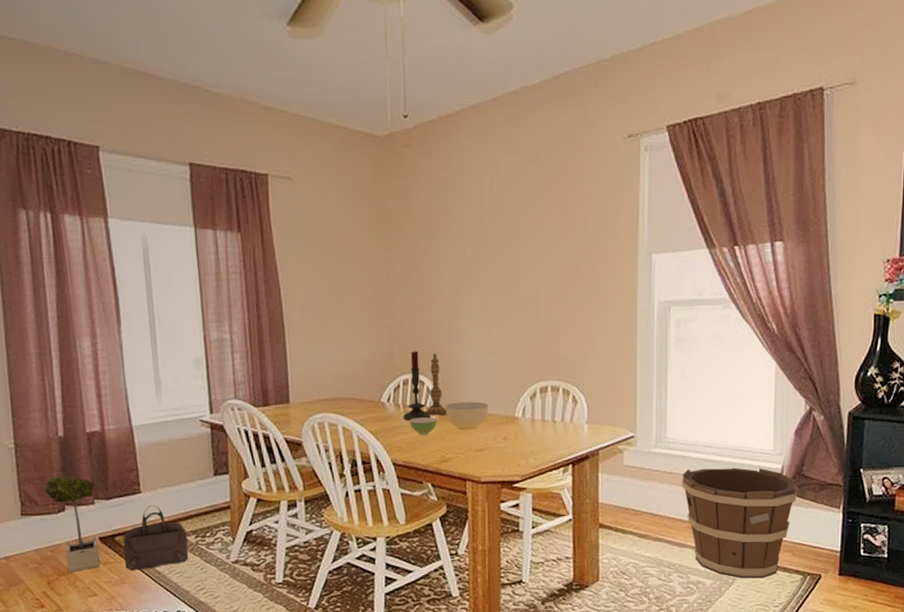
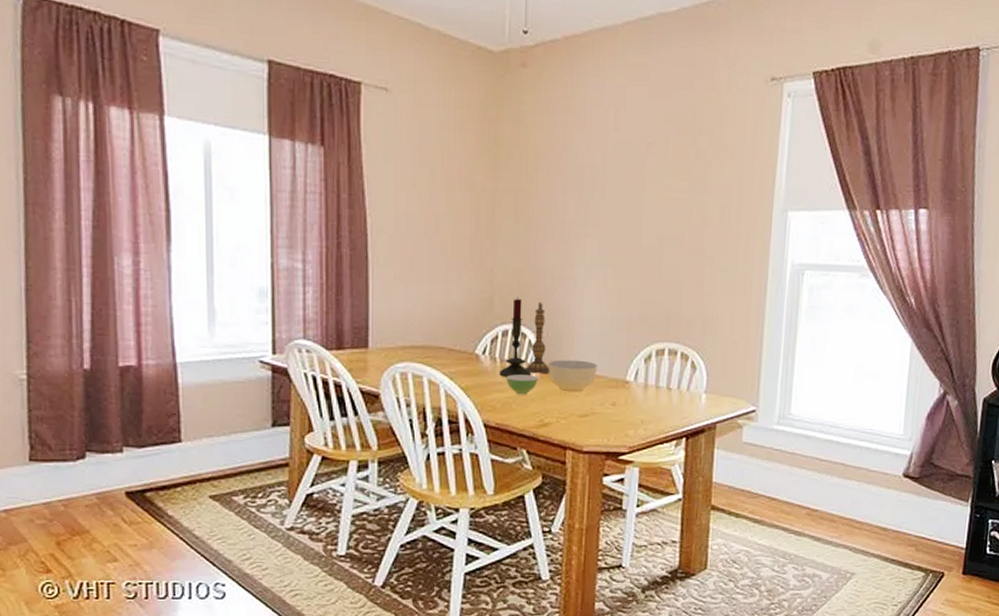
potted tree: present [44,476,100,573] -> none [61,416,125,532]
handbag: present [122,504,189,571] -> none [154,456,235,533]
wooden bucket: present [681,468,798,579] -> none [803,450,927,574]

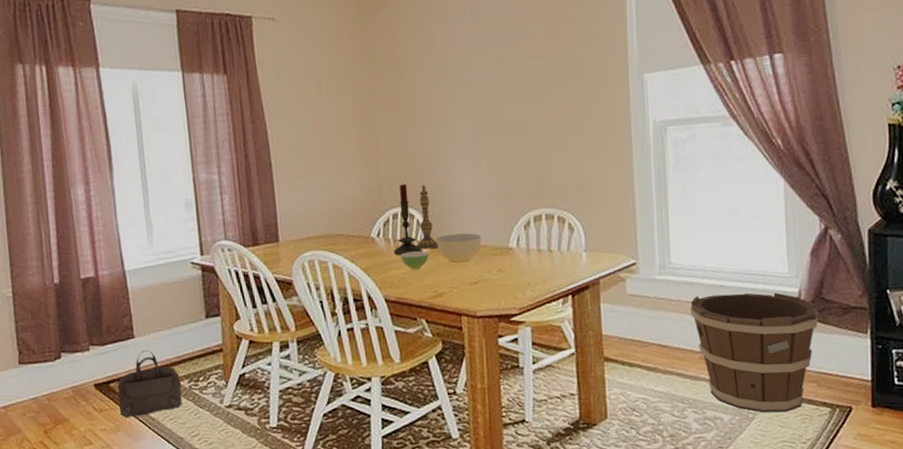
handbag: none [154,456,235,533] -> present [117,349,183,418]
wooden bucket: none [803,450,927,574] -> present [689,292,819,413]

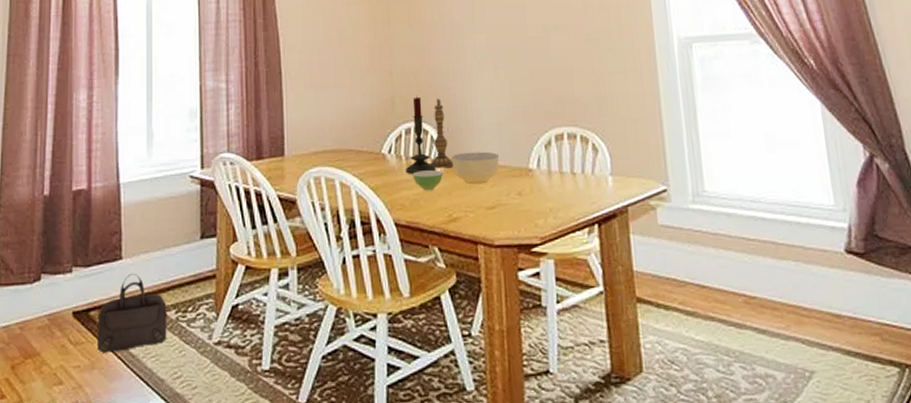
wooden bucket: present [689,292,819,413] -> none [728,227,874,372]

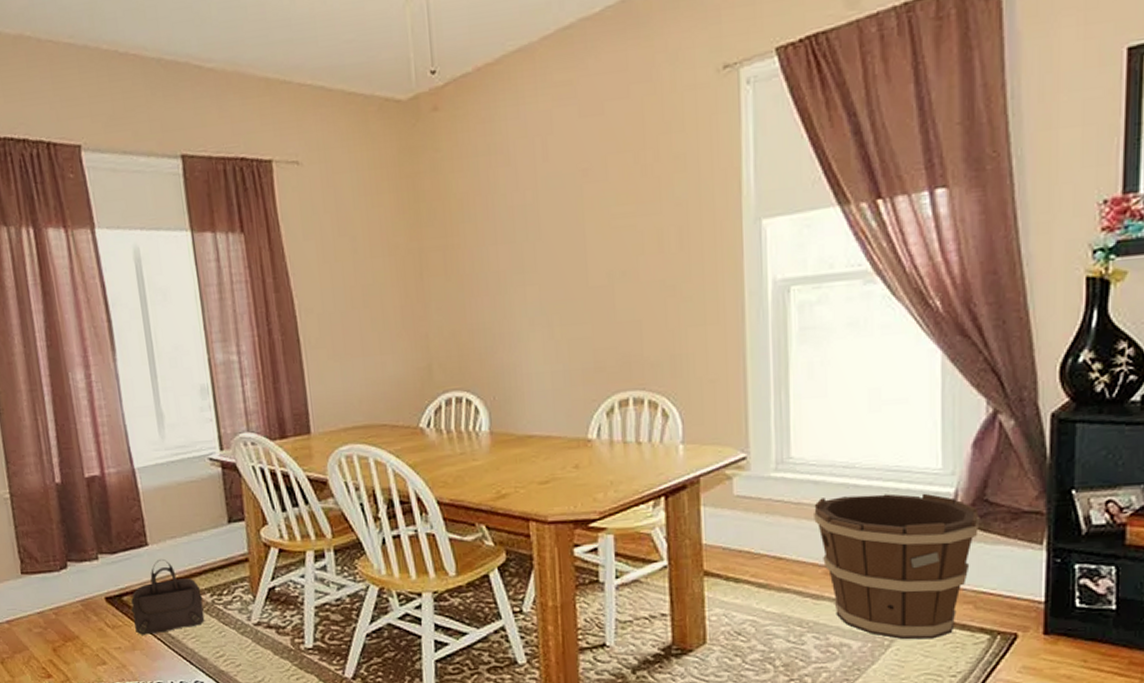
candle: present [406,95,436,175] -> none [447,361,481,450]
bowl: present [412,170,444,192] -> none [455,444,491,468]
candlestick: present [429,98,453,169] -> none [473,363,501,442]
bowl: present [451,151,500,185] -> none [498,422,554,459]
wooden bucket: none [728,227,874,372] -> present [812,493,980,640]

